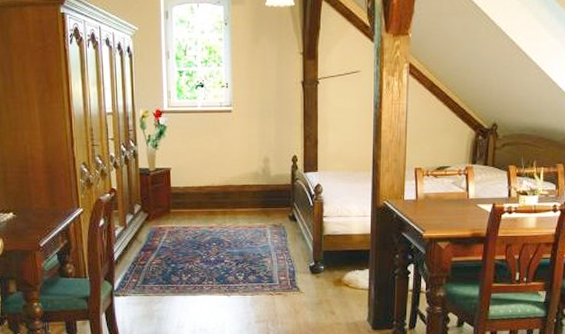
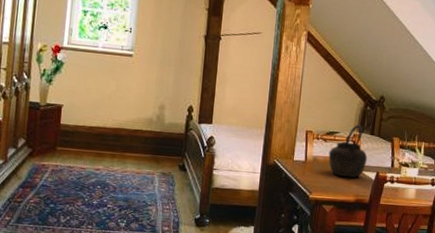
kettle: none [440,156,482,213] -> present [328,124,368,178]

